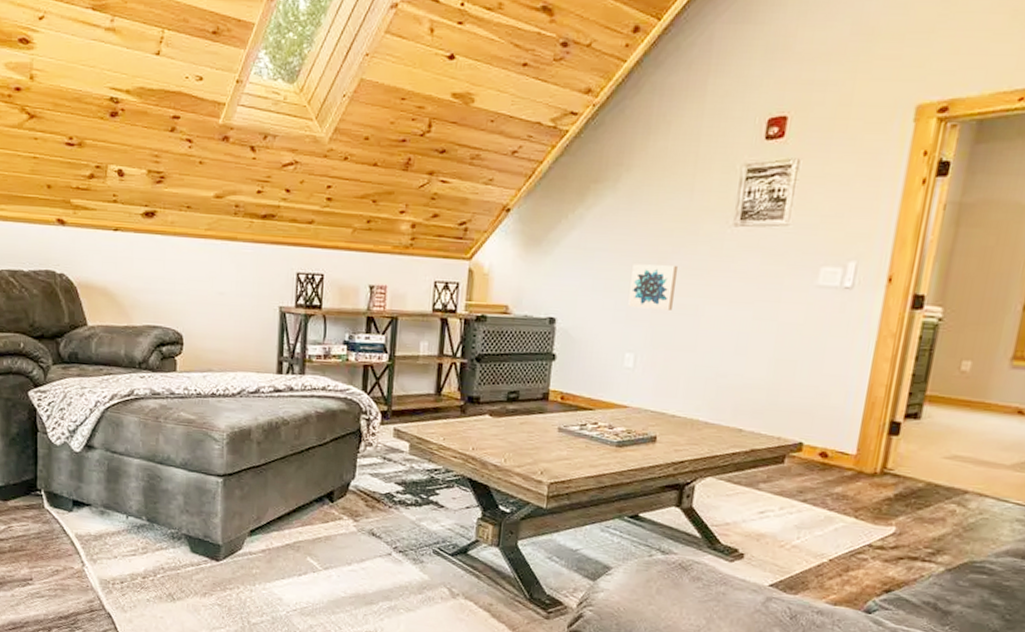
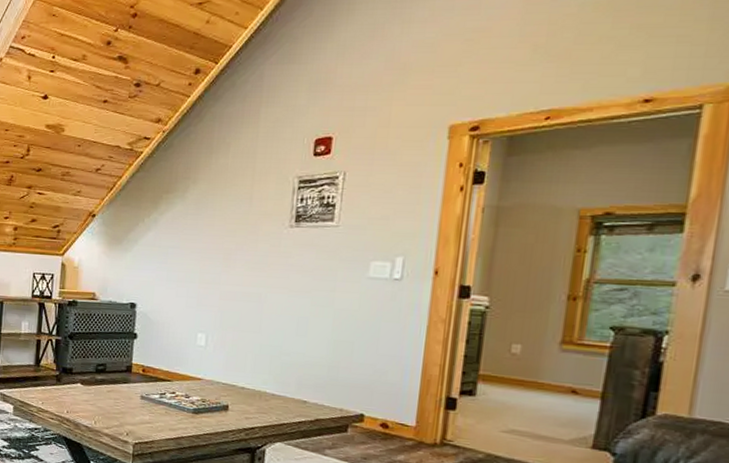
wall art: present [628,264,679,310] -> none [199,259,242,298]

